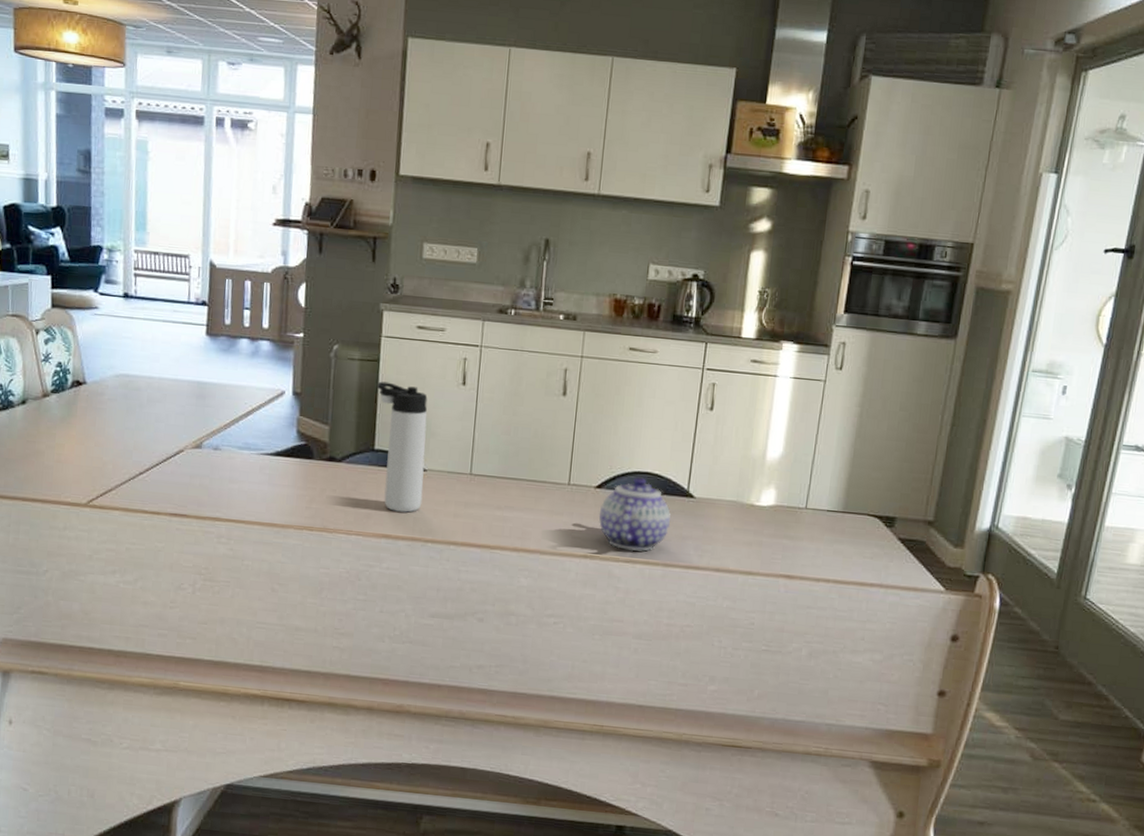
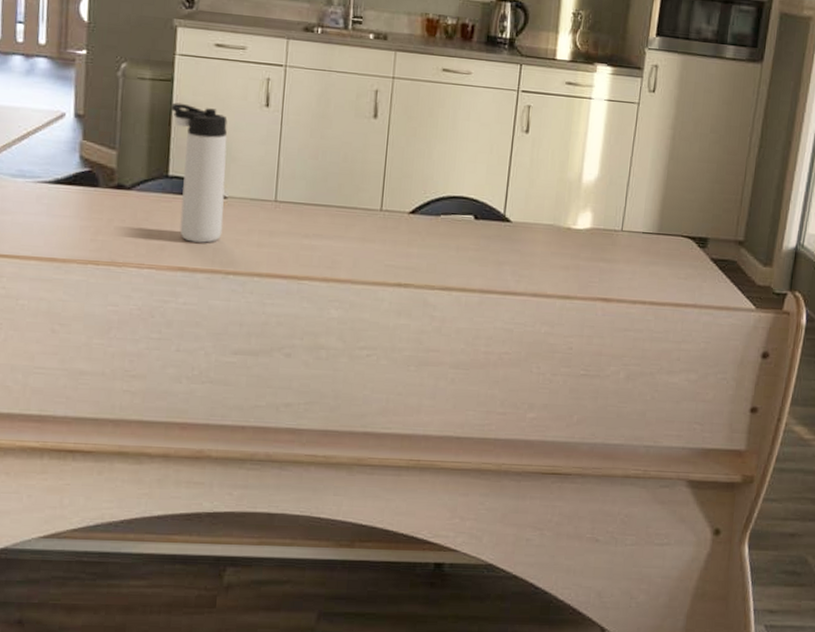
teapot: present [598,477,671,552] -> none [412,201,487,279]

